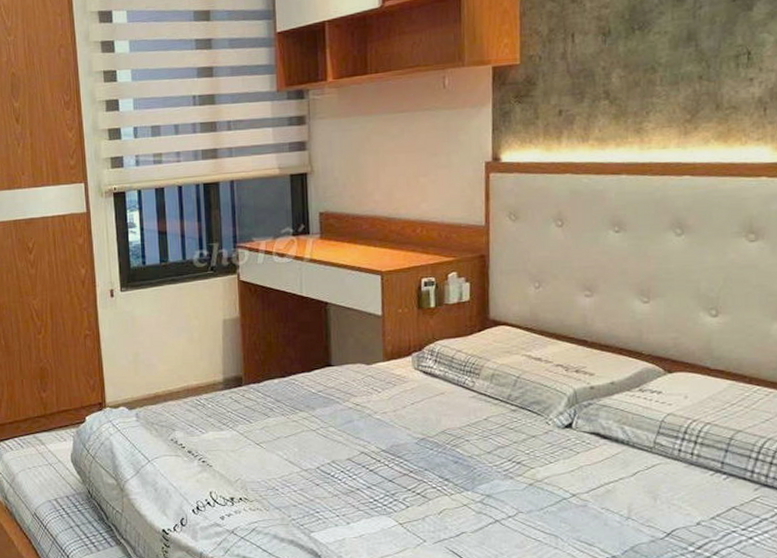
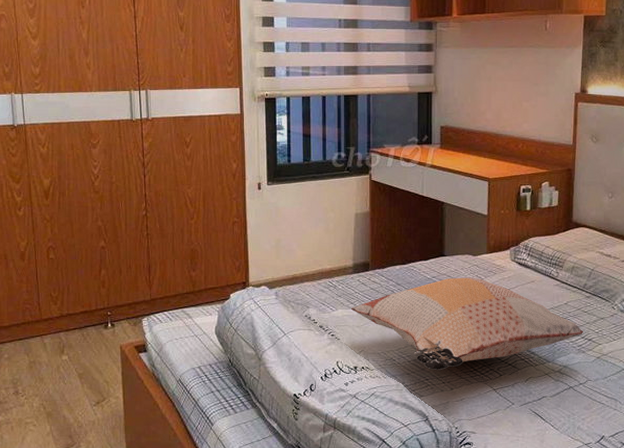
decorative pillow: none [223,390,511,502] -> present [350,277,584,371]

